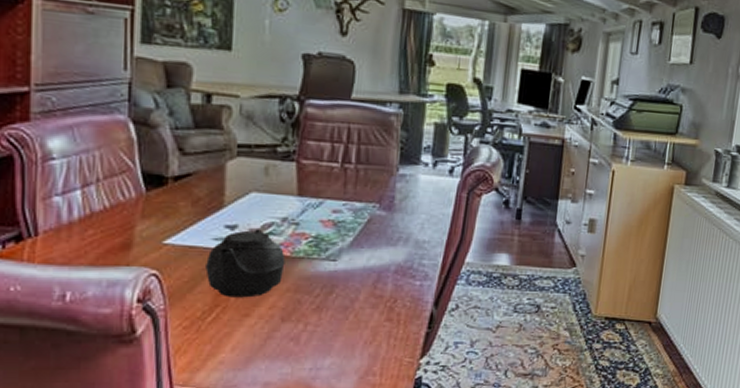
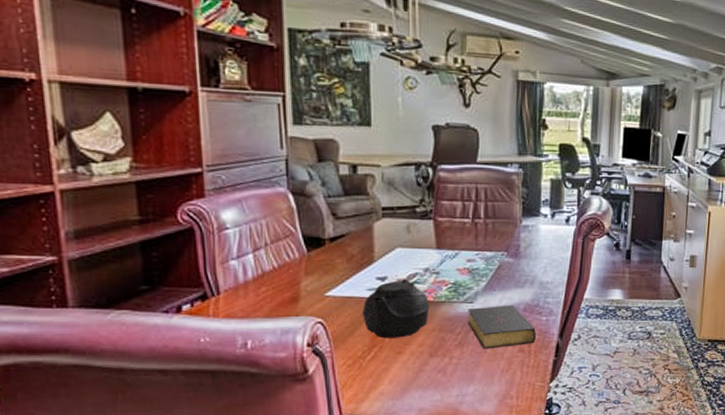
bible: none [328,265,407,316] -> present [467,305,536,349]

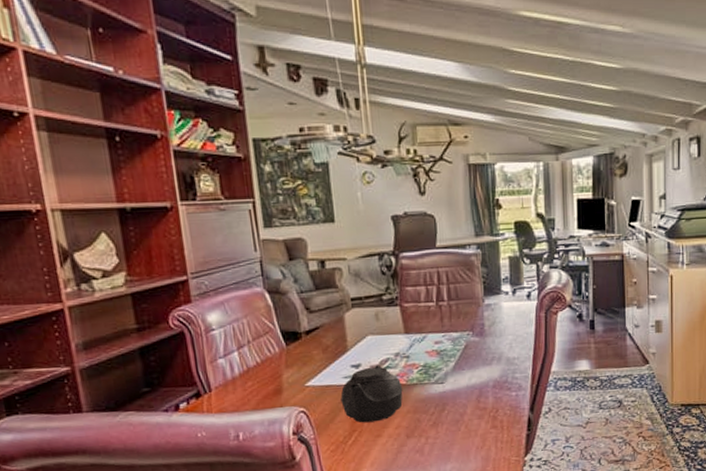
bible: present [467,305,536,349] -> none [439,383,507,428]

